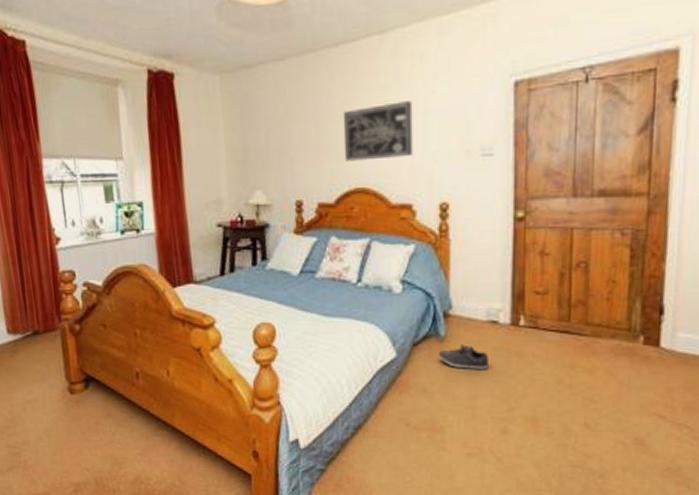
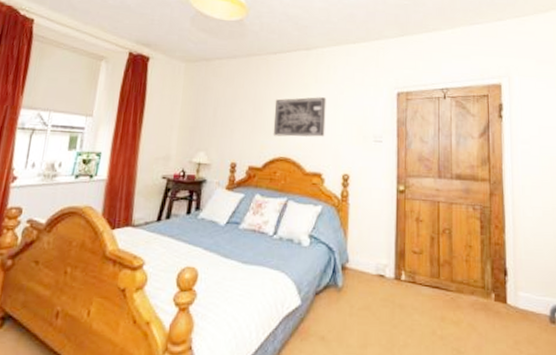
shoe: present [437,344,488,369] -> none [335,295,377,319]

